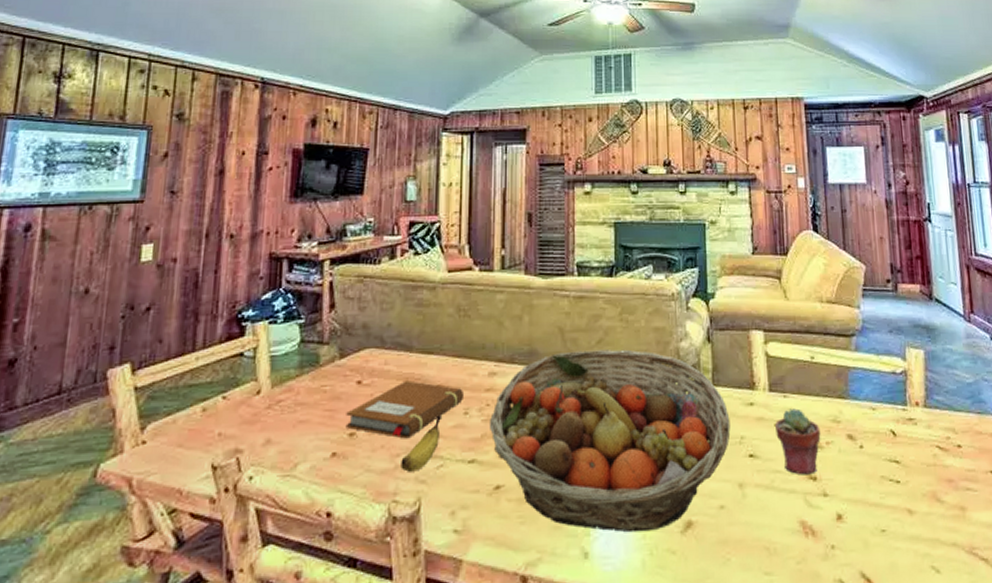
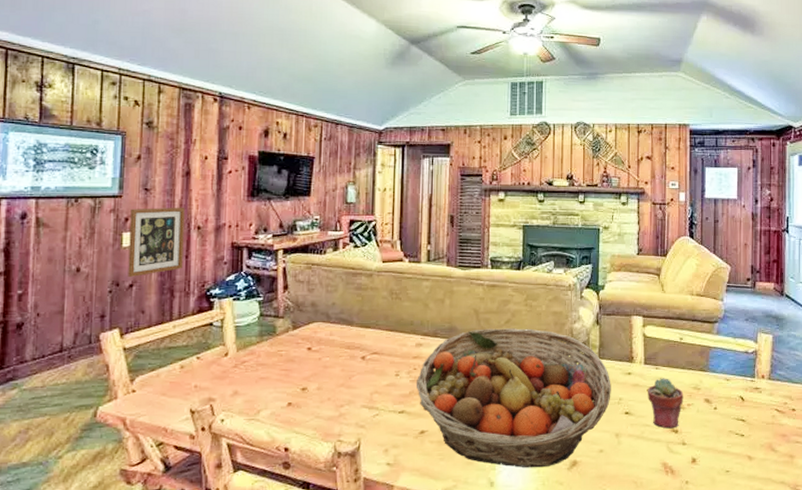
wall art: none [145,212,216,298] -> present [128,207,185,277]
notebook: present [345,380,465,439] -> none [299,348,396,394]
banana: present [401,415,441,472] -> none [344,376,377,419]

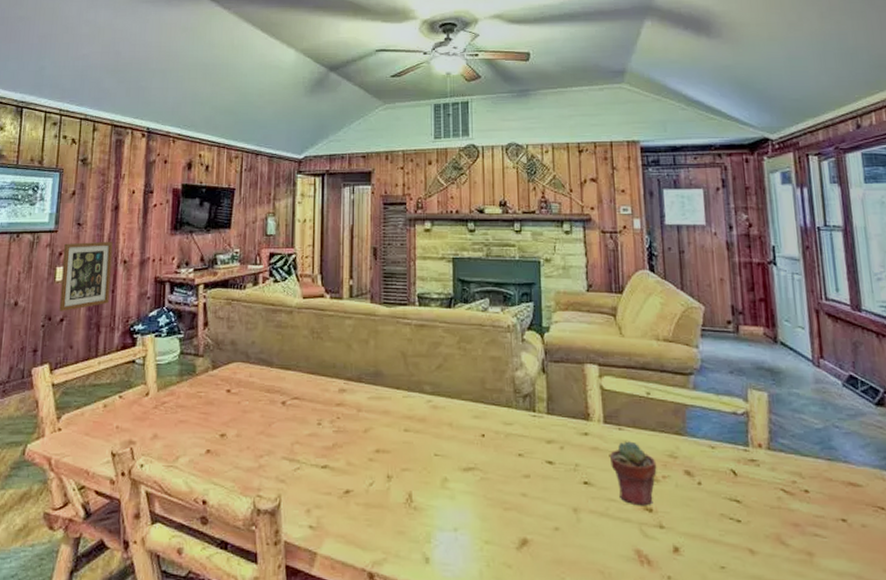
fruit basket: present [415,328,611,468] -> none [339,374,565,545]

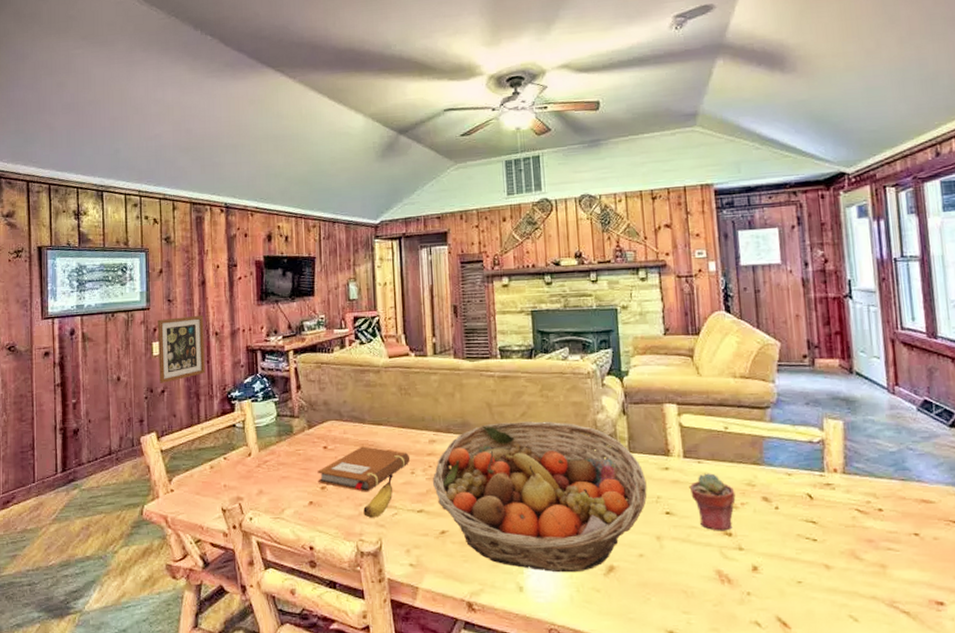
notebook: none [217,392,318,443] -> present [317,446,411,492]
banana: none [264,423,298,472] -> present [363,474,393,518]
fruit basket: none [339,374,565,545] -> present [432,421,648,573]

